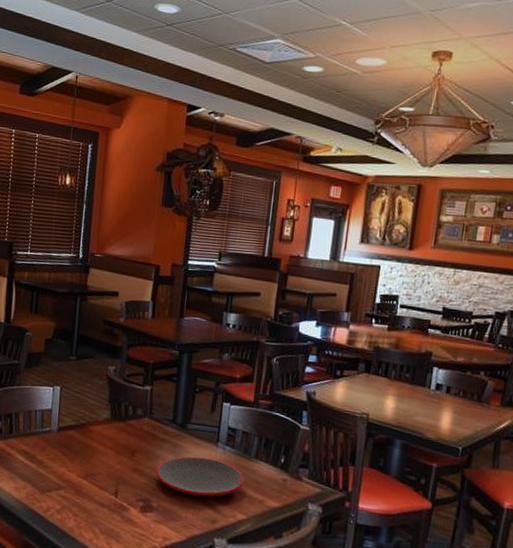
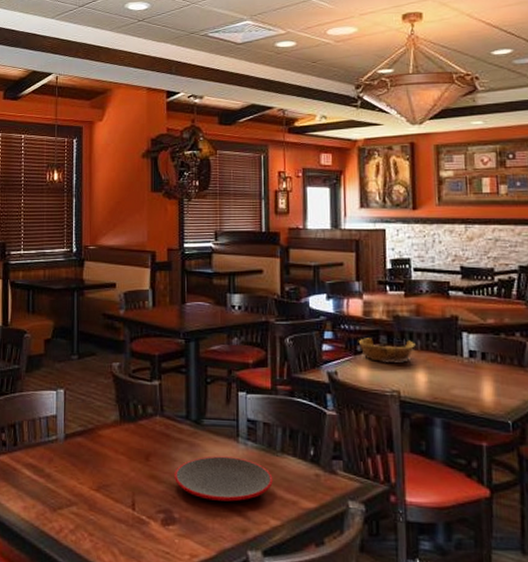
bowl: none [338,364,390,389] -> present [358,338,416,362]

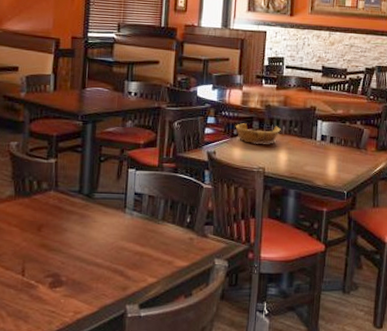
plate: present [175,456,273,502] -> none [64,225,153,264]

